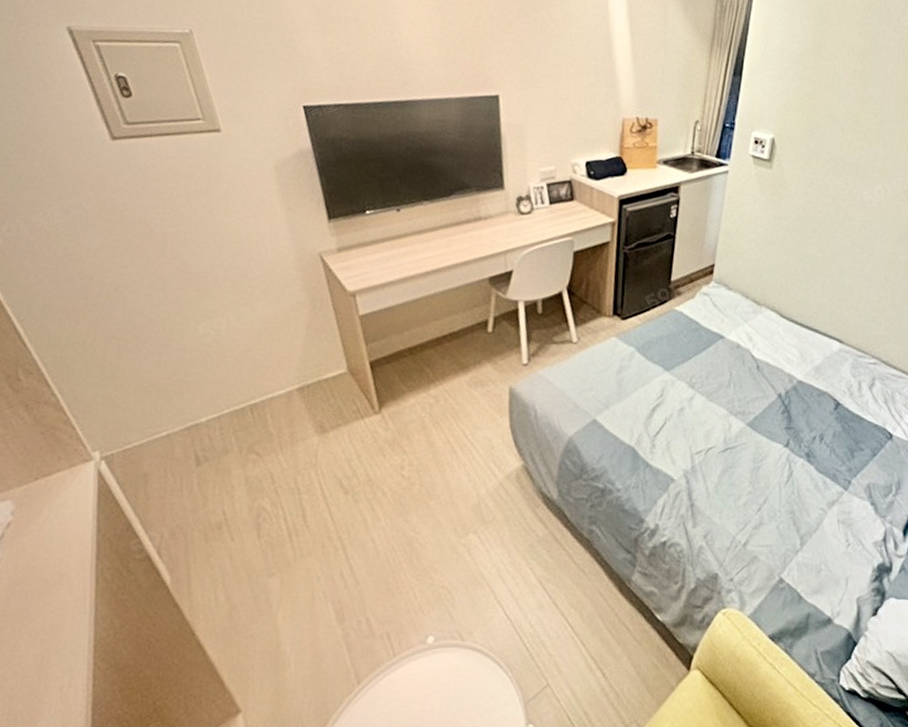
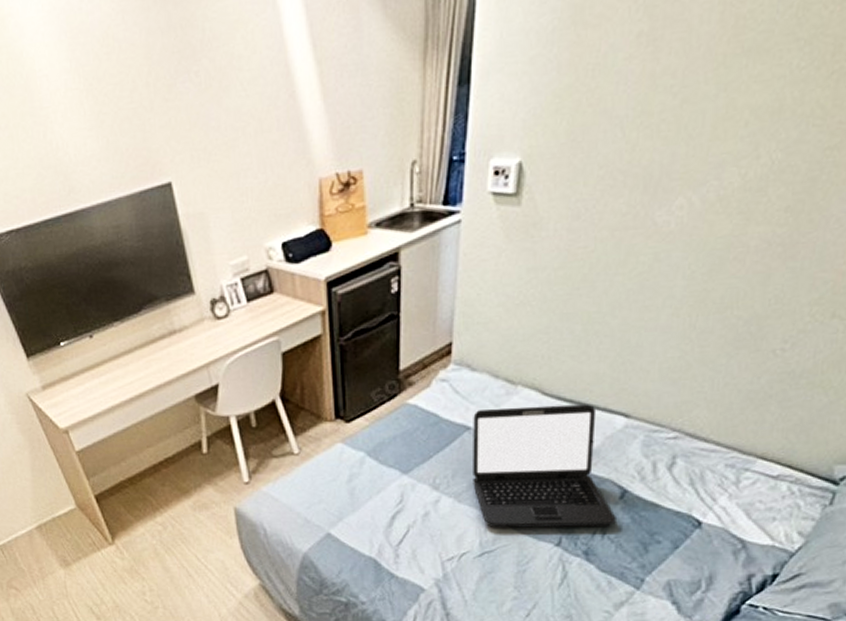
laptop: none [722,323,831,433] -> present [473,404,616,528]

